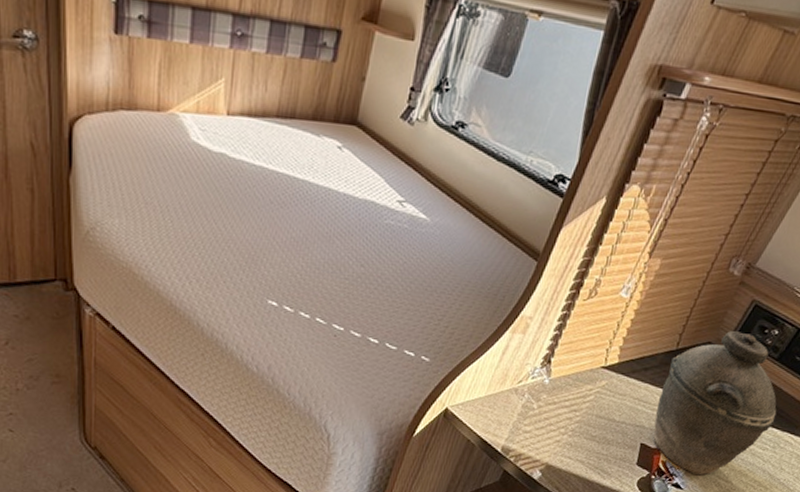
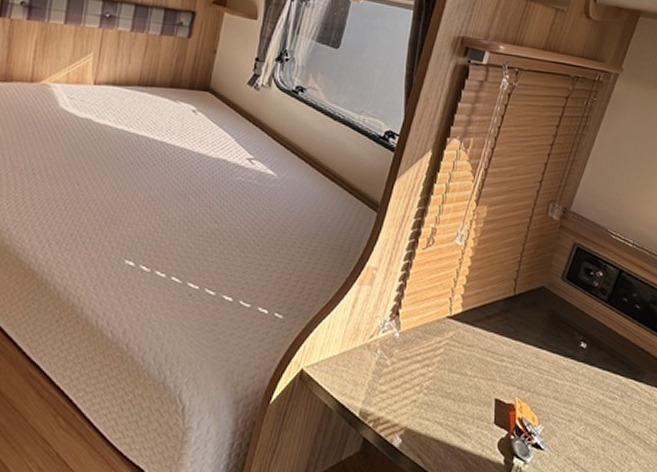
kettle: present [653,331,777,476] -> none [504,275,617,433]

